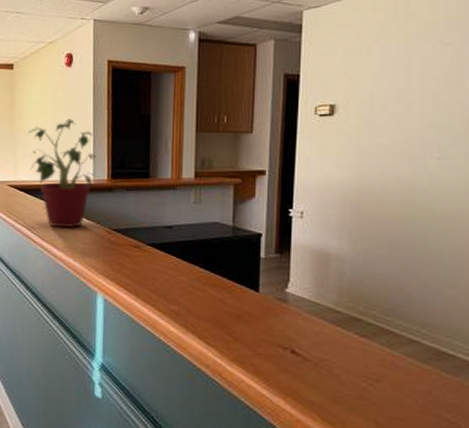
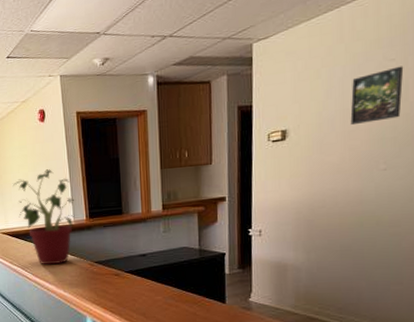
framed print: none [403,52,460,108] -> present [350,66,404,125]

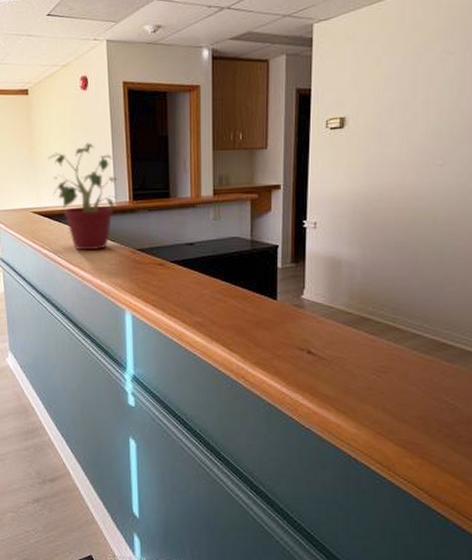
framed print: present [350,66,404,125] -> none [409,60,462,118]

